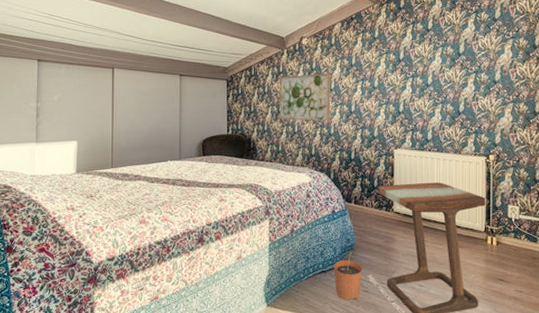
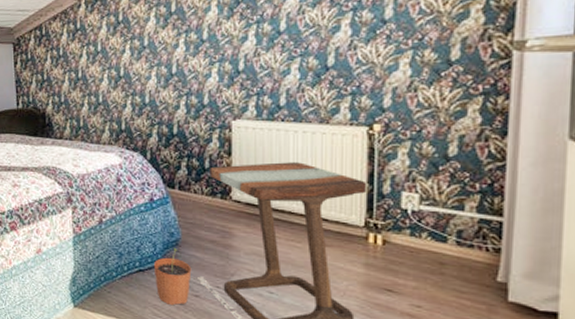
wall art: present [279,74,331,122] -> none [77,26,144,89]

